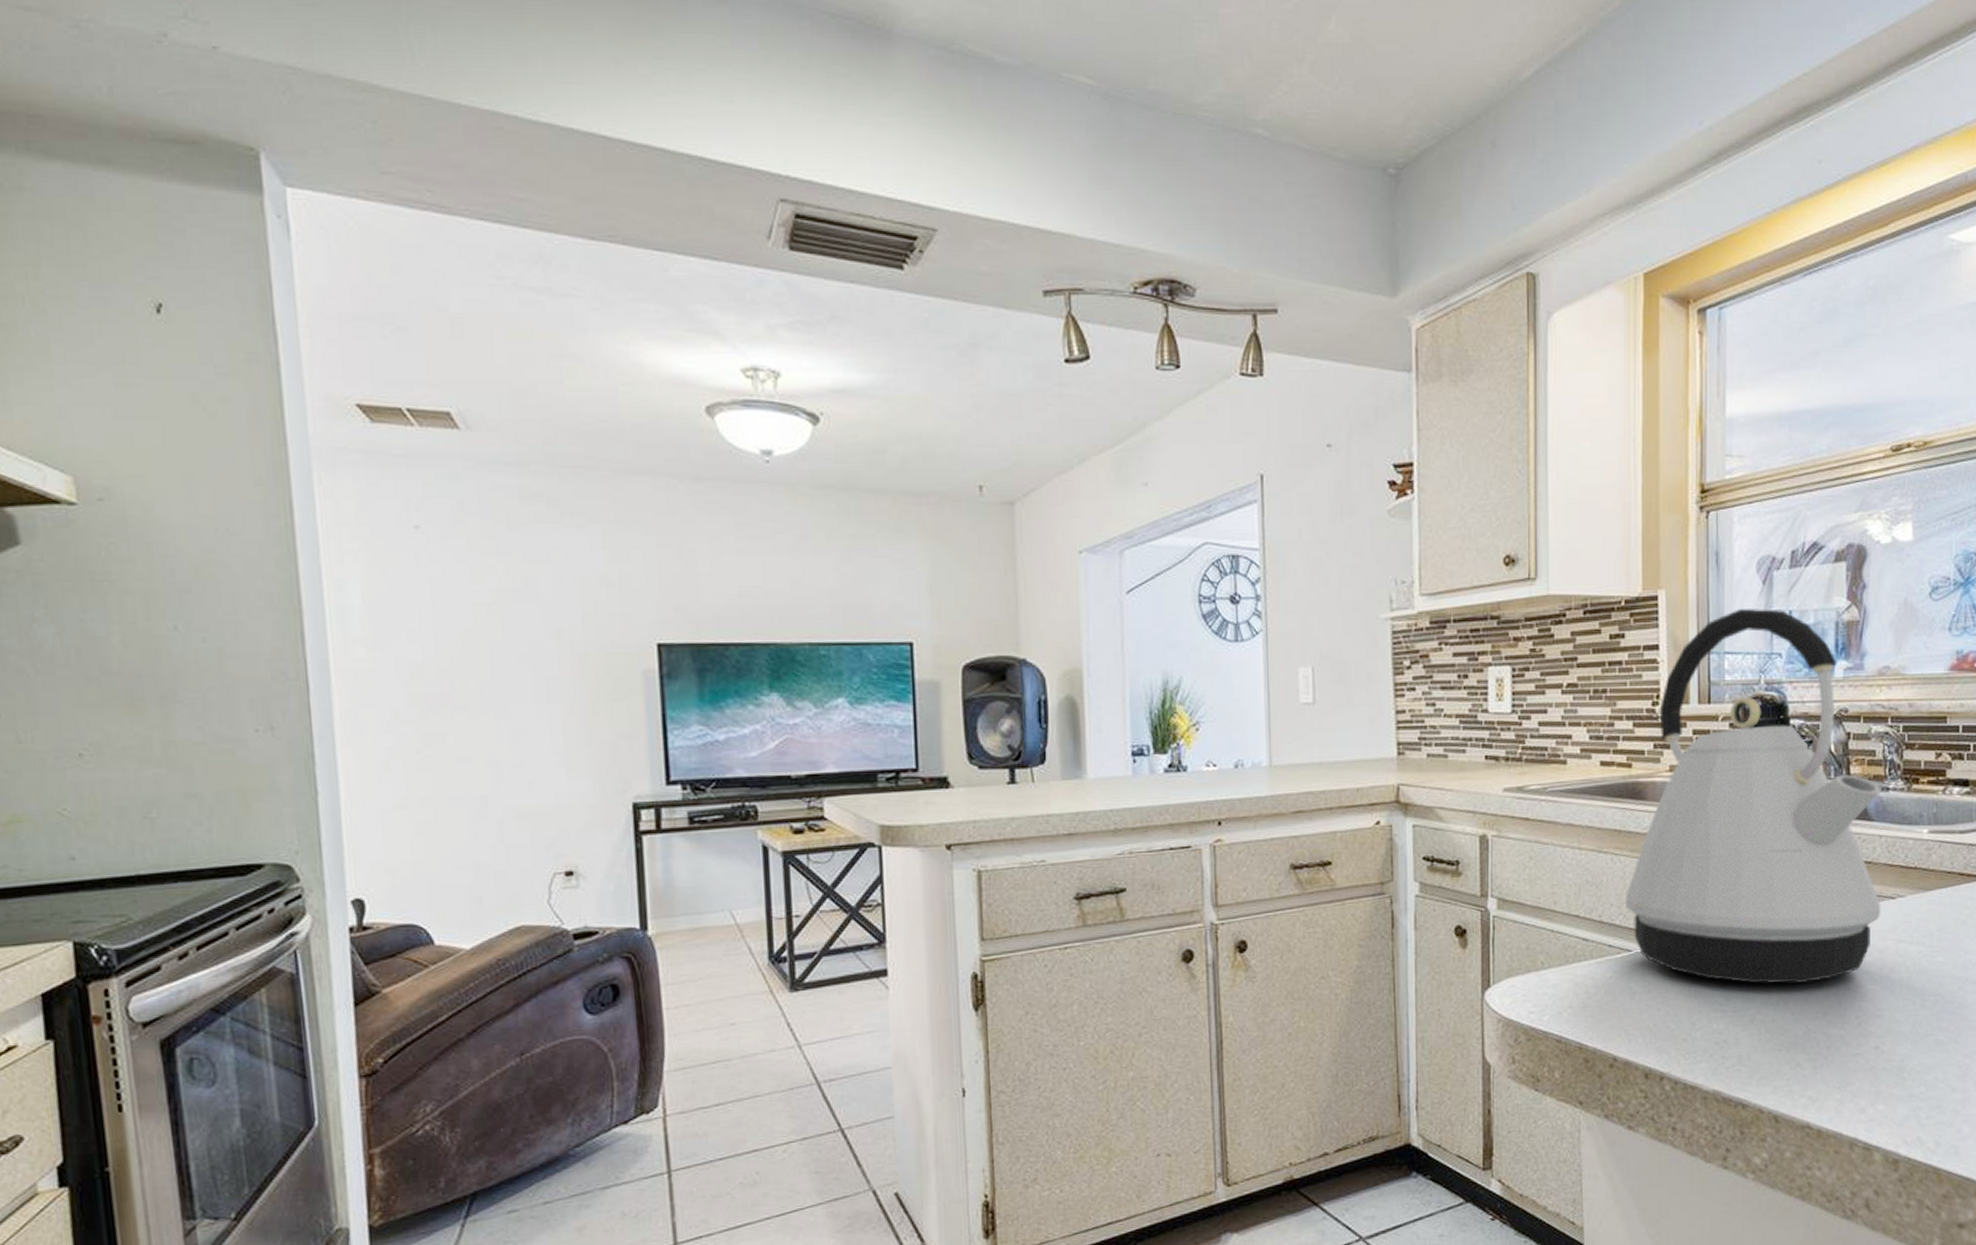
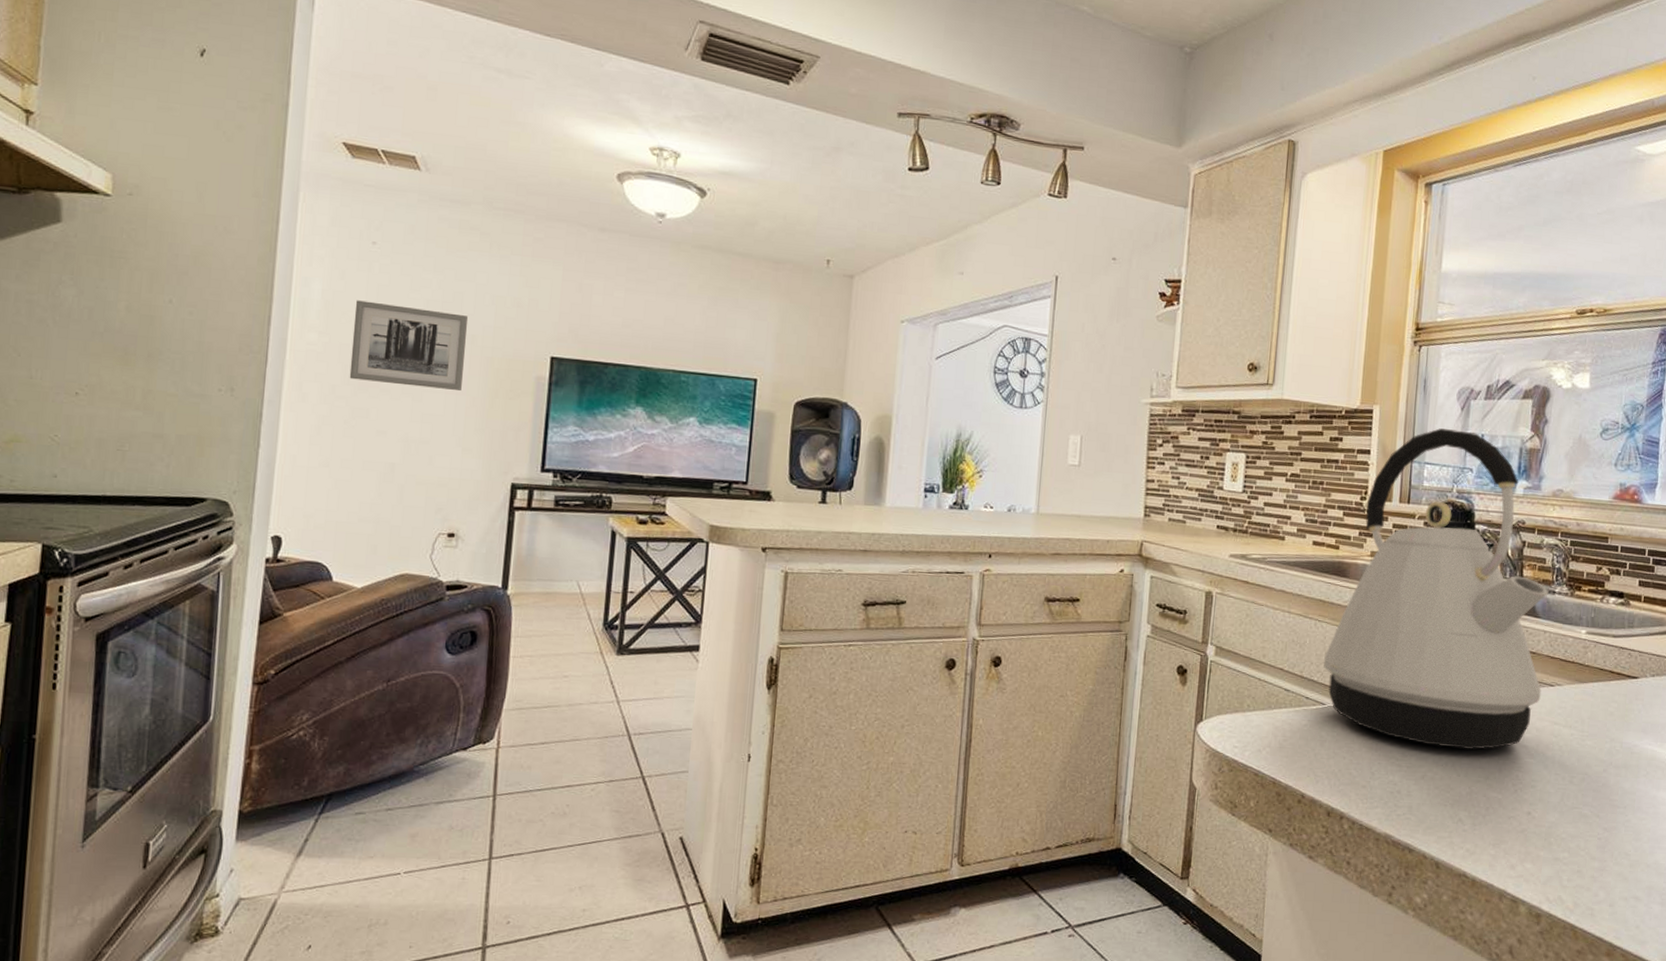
wall art: none [405,600,554,699] -> present [349,300,469,390]

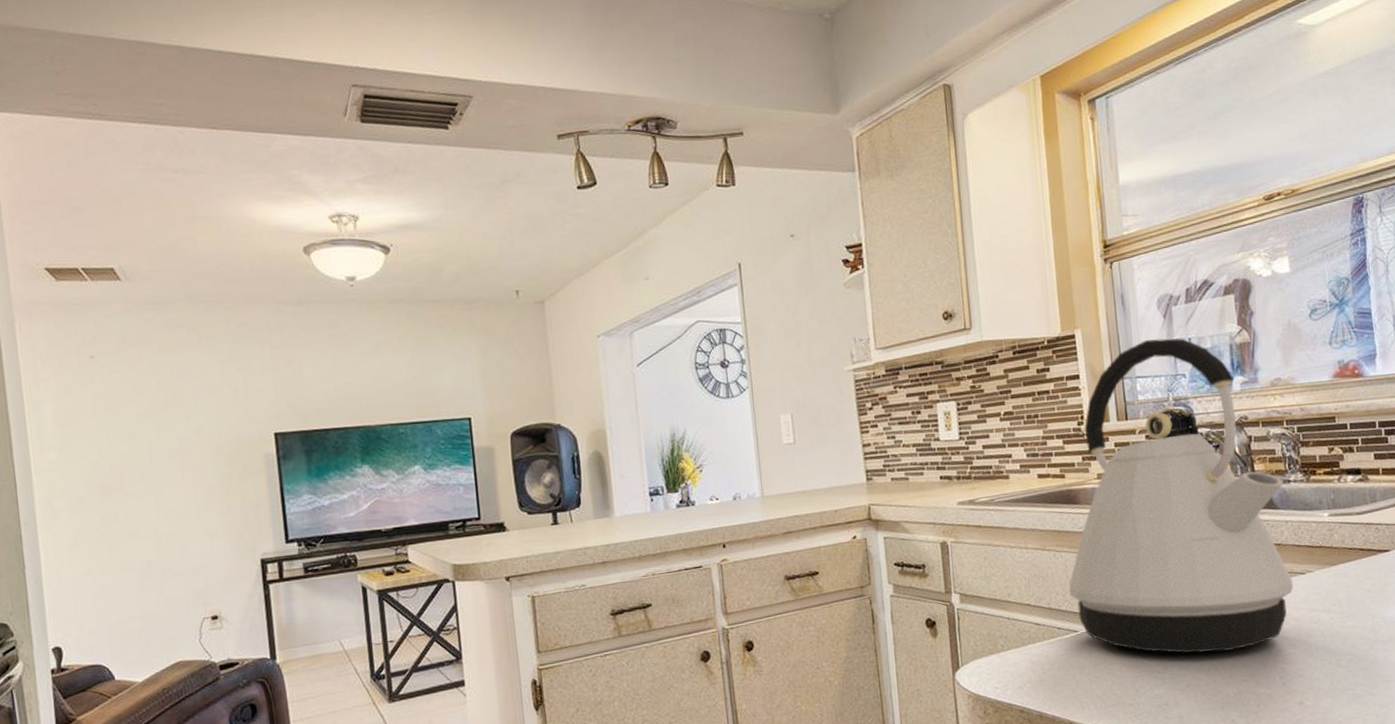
wall art: present [349,300,469,390] -> none [85,409,198,489]

